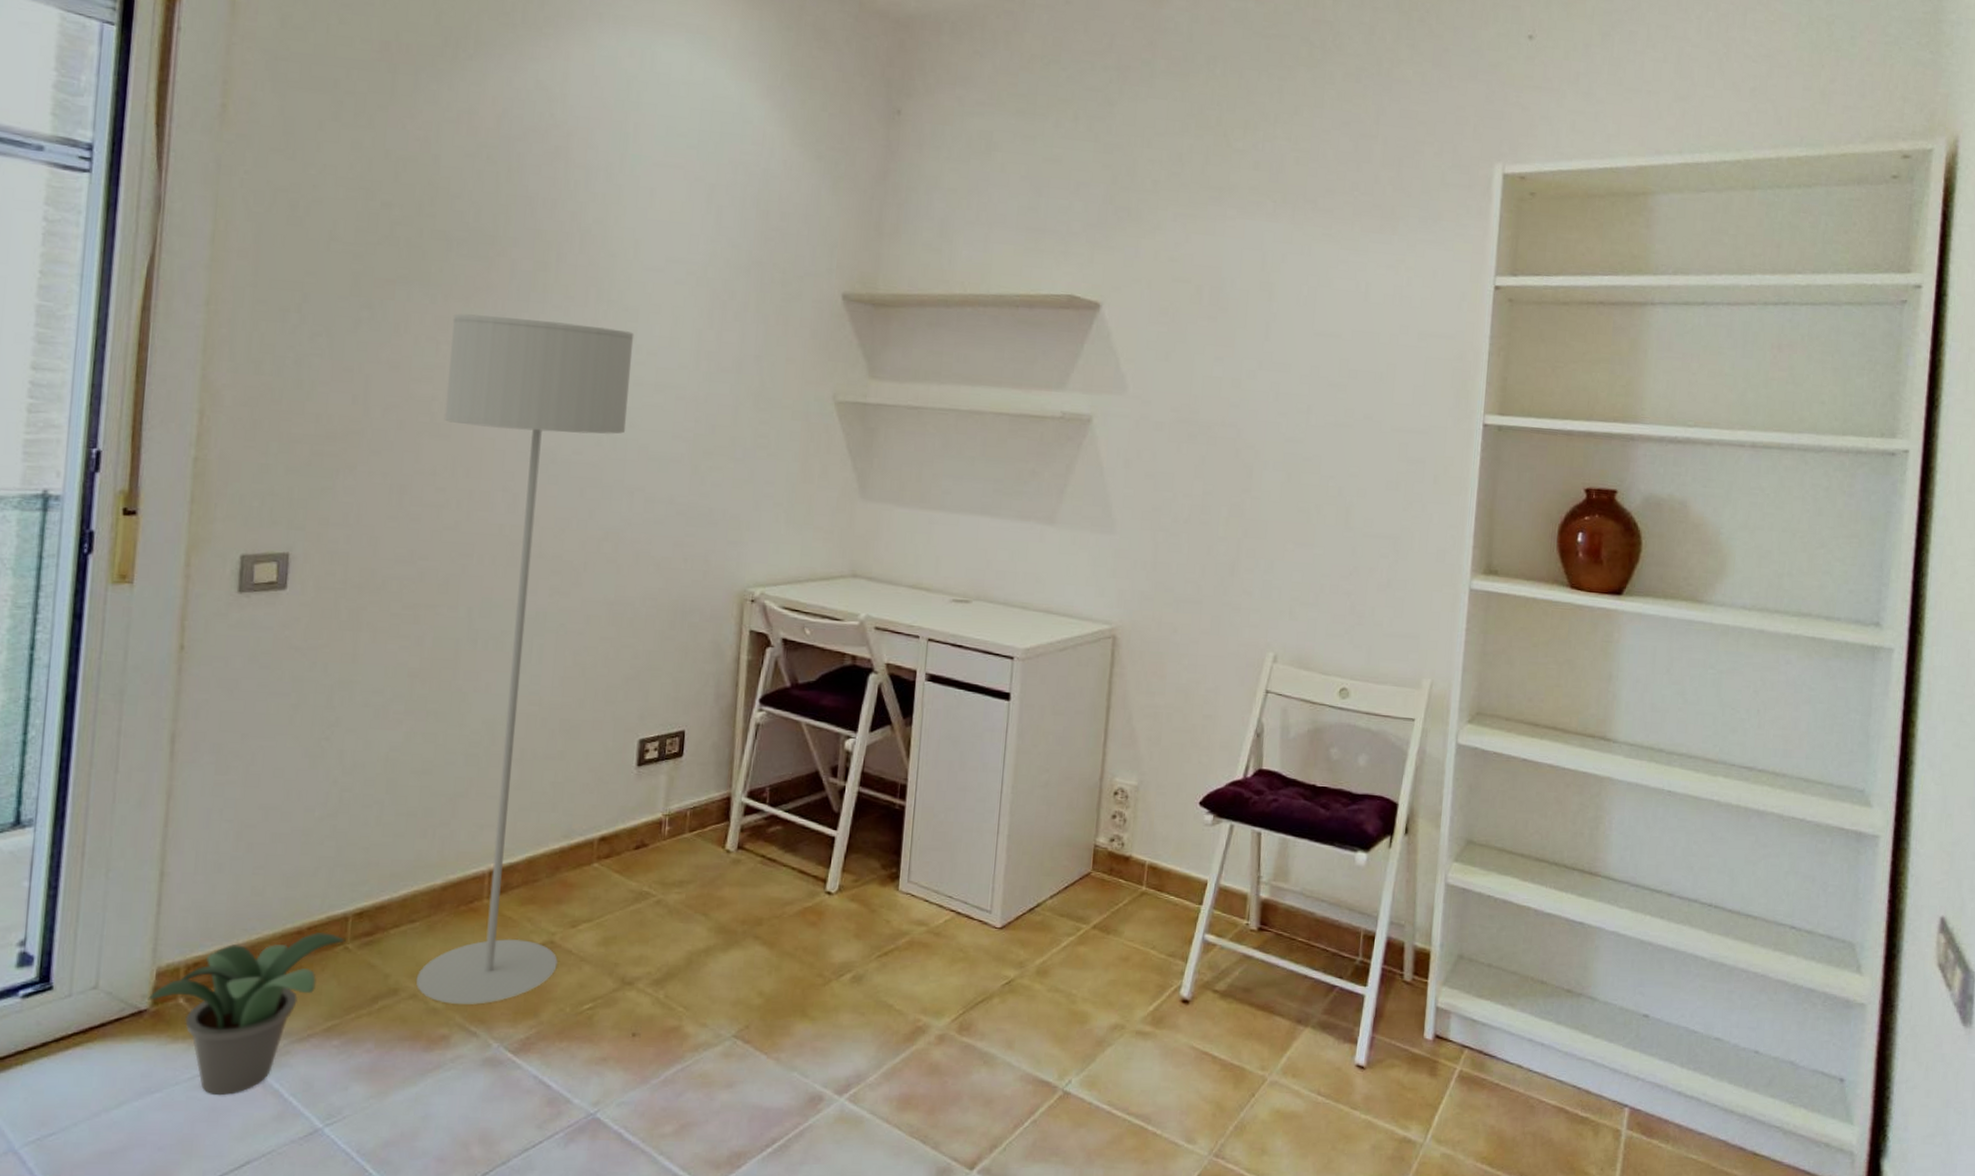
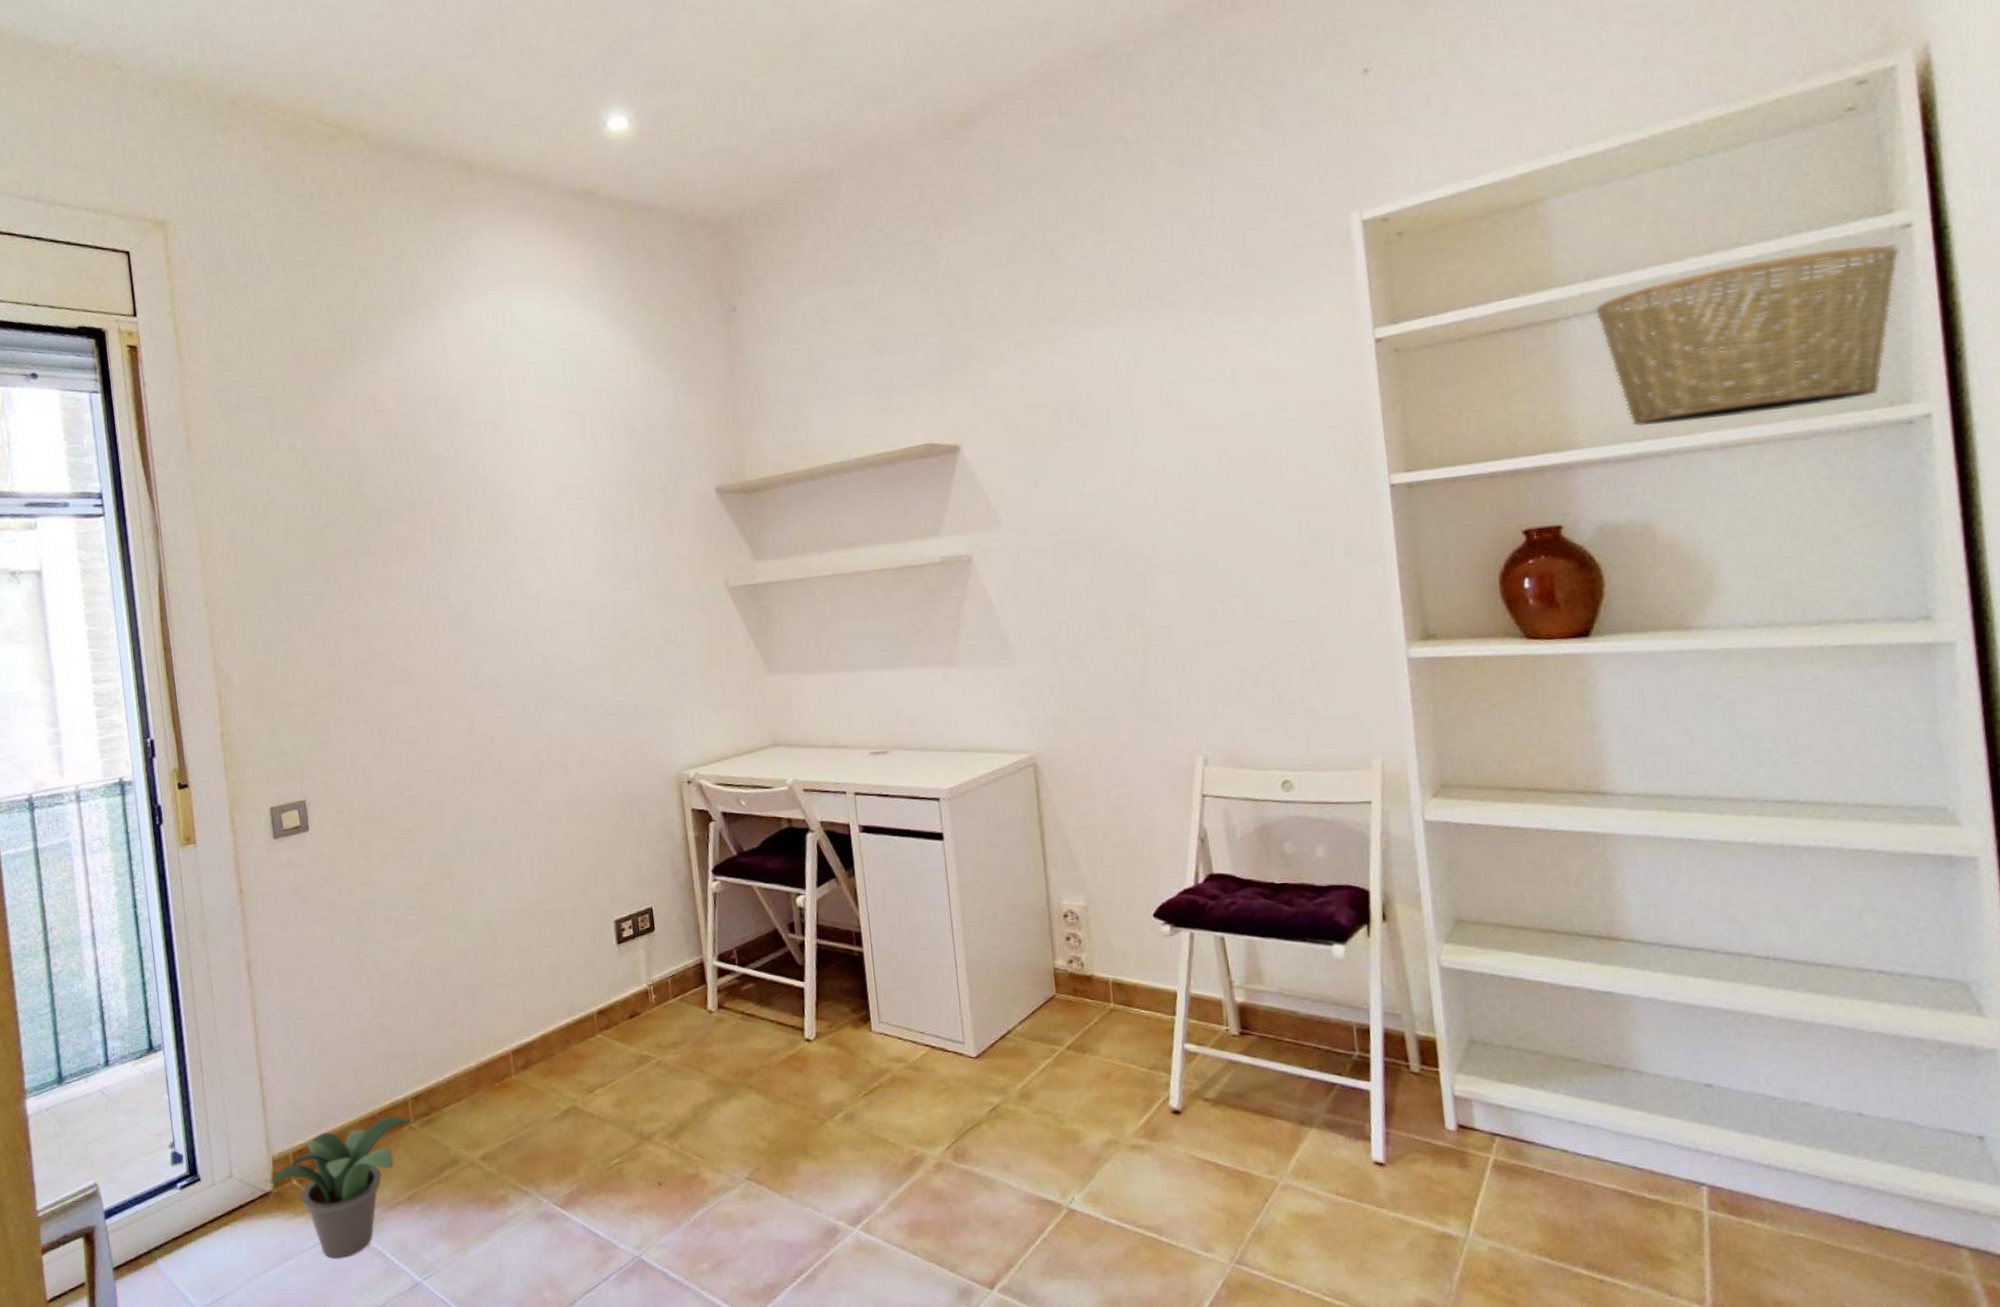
floor lamp: present [416,313,634,1005] -> none [393,560,584,1168]
basket: none [1676,288,1909,426] -> present [1595,244,1900,427]

